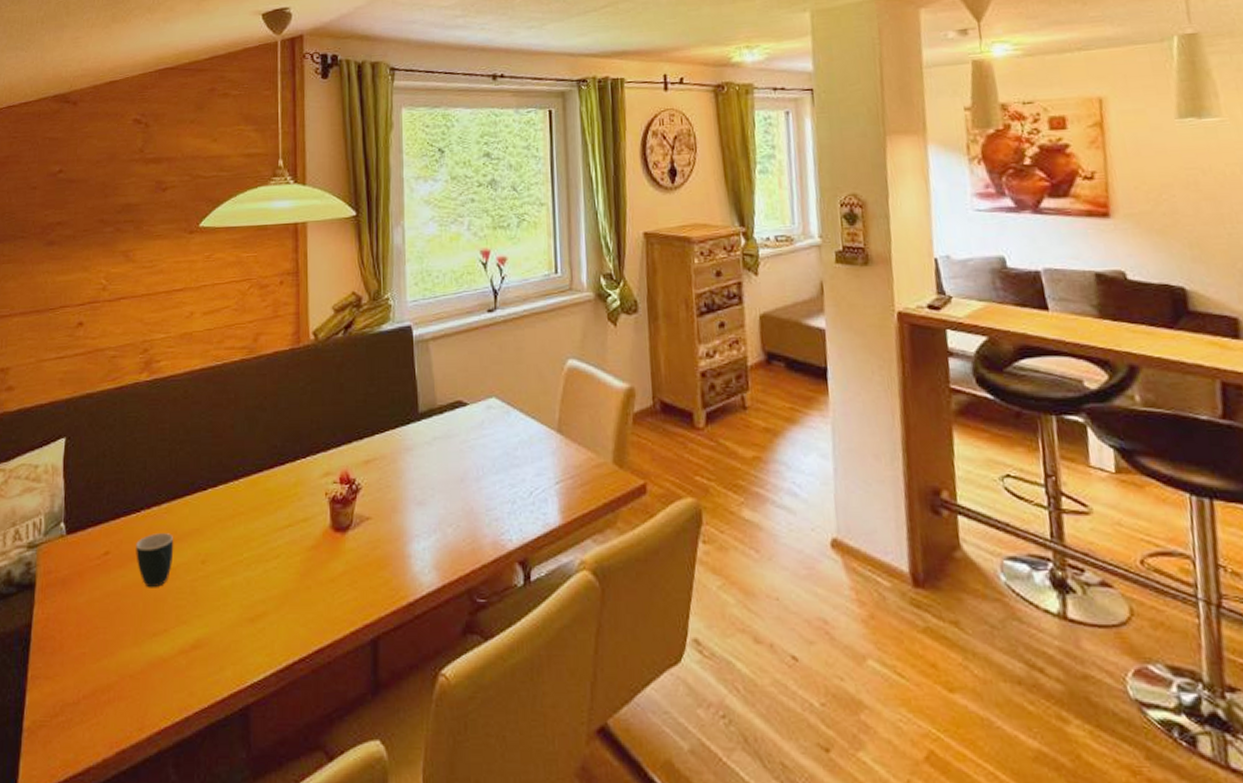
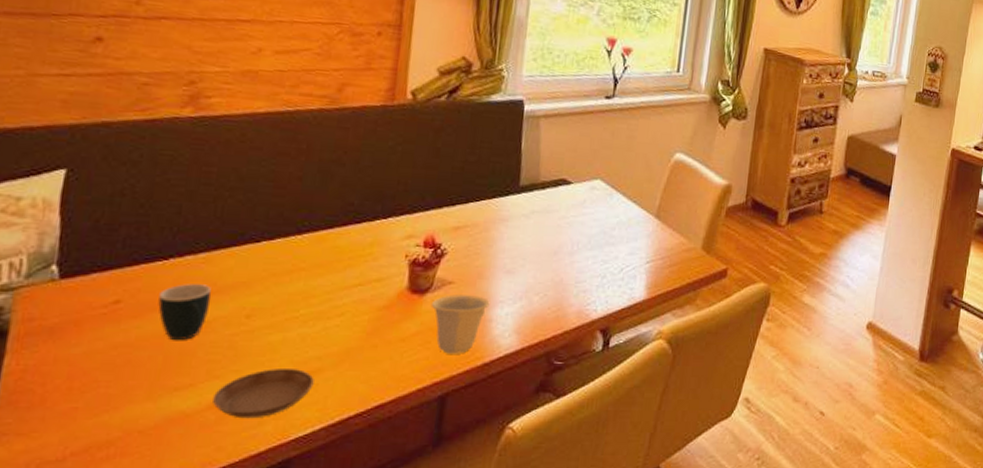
saucer: none [183,613,261,664] -> present [213,369,314,419]
cup: none [353,530,407,594] -> present [430,295,490,354]

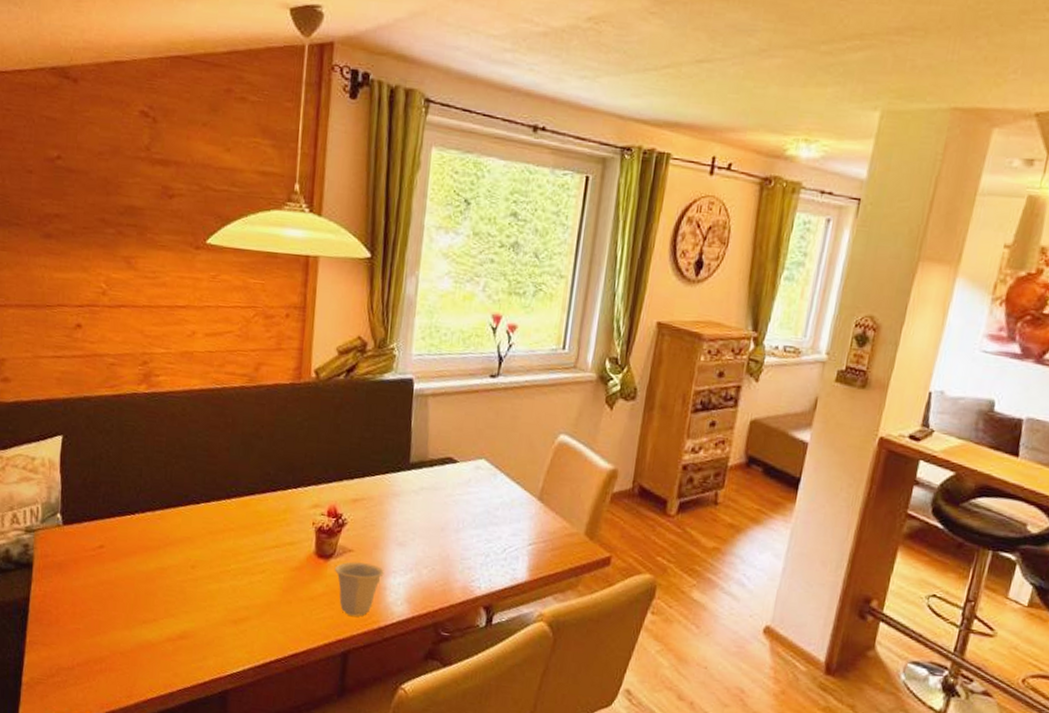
mug: present [158,284,212,341] -> none [129,535,166,583]
saucer: present [213,369,314,419] -> none [170,613,243,653]

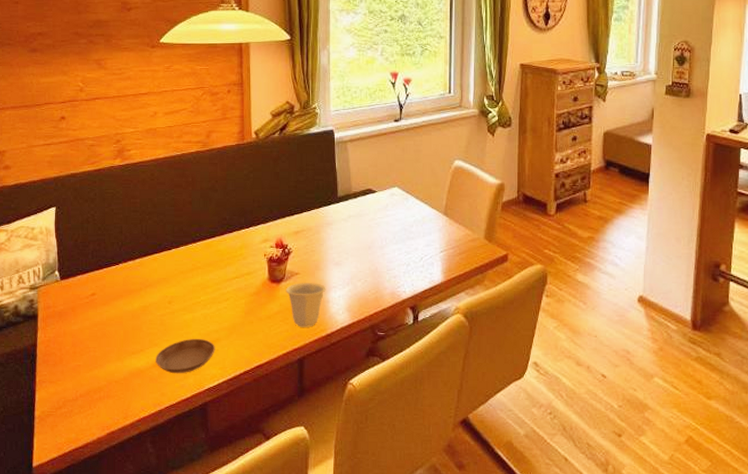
saucer: none [170,613,243,653] -> present [156,339,215,374]

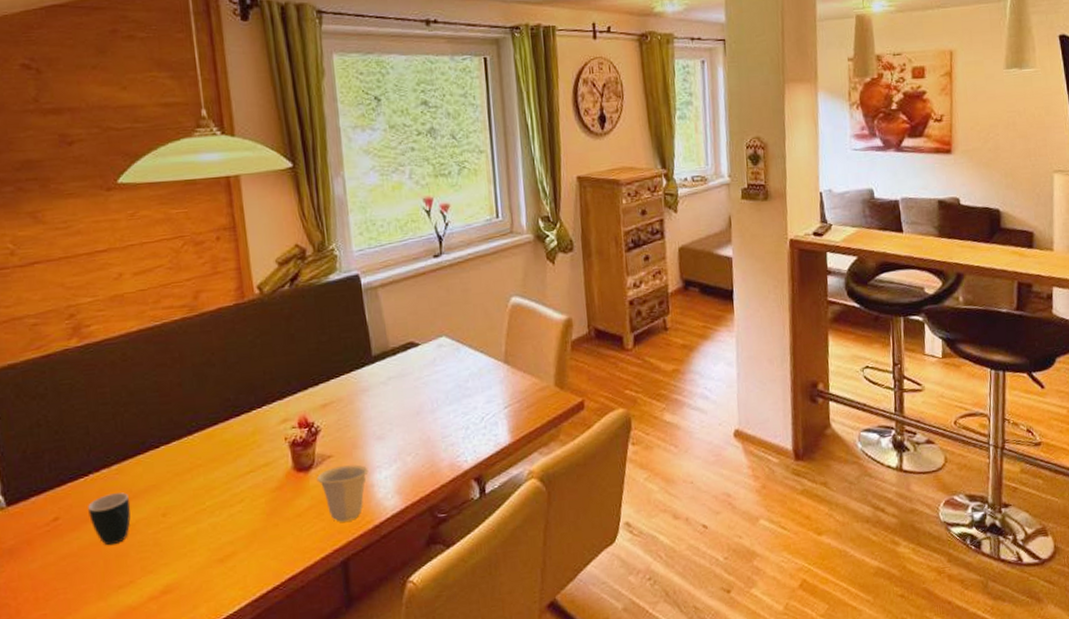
mug: none [116,281,147,320] -> present [88,492,131,546]
saucer: present [156,339,215,374] -> none [151,555,232,605]

